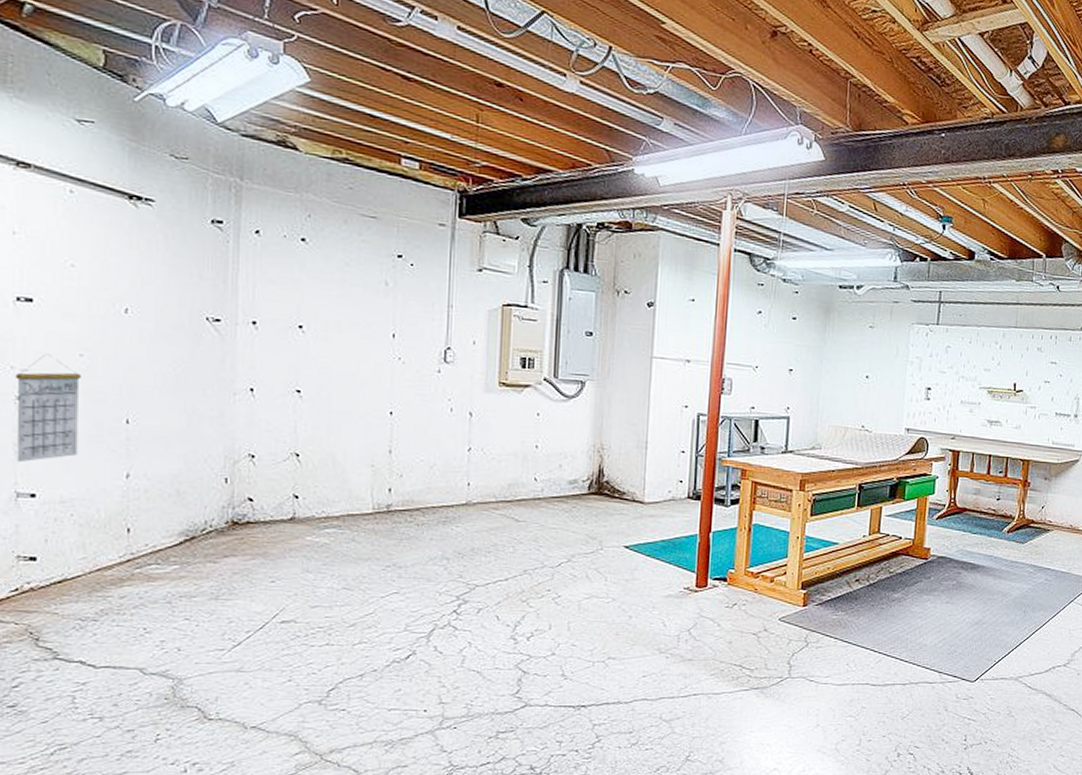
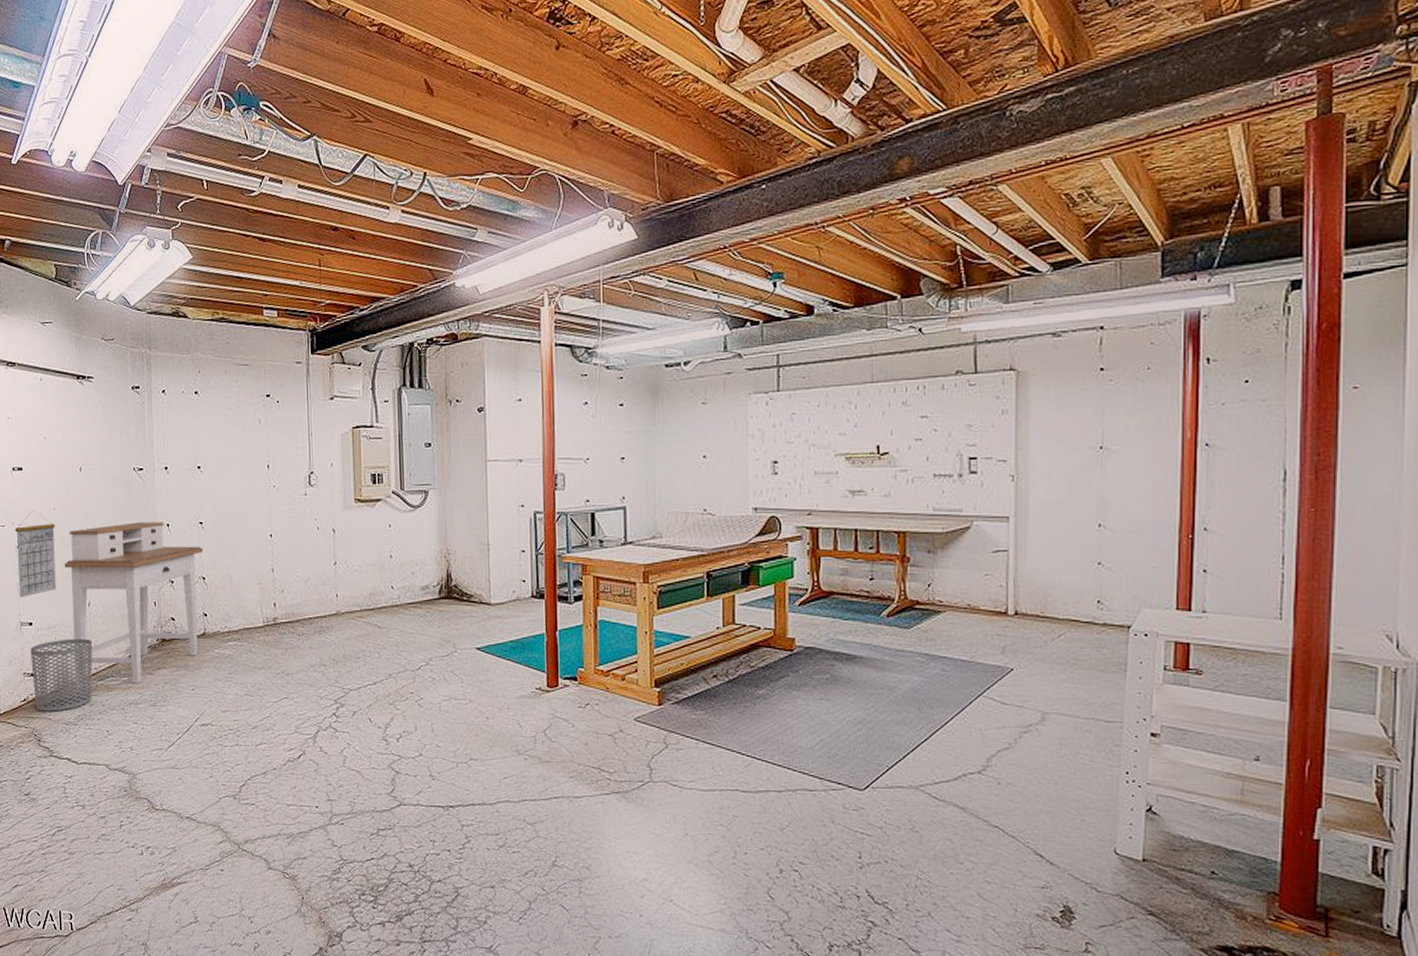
waste bin: none [30,516,129,605] -> present [30,638,93,712]
desk: none [92,382,300,573] -> present [64,522,204,683]

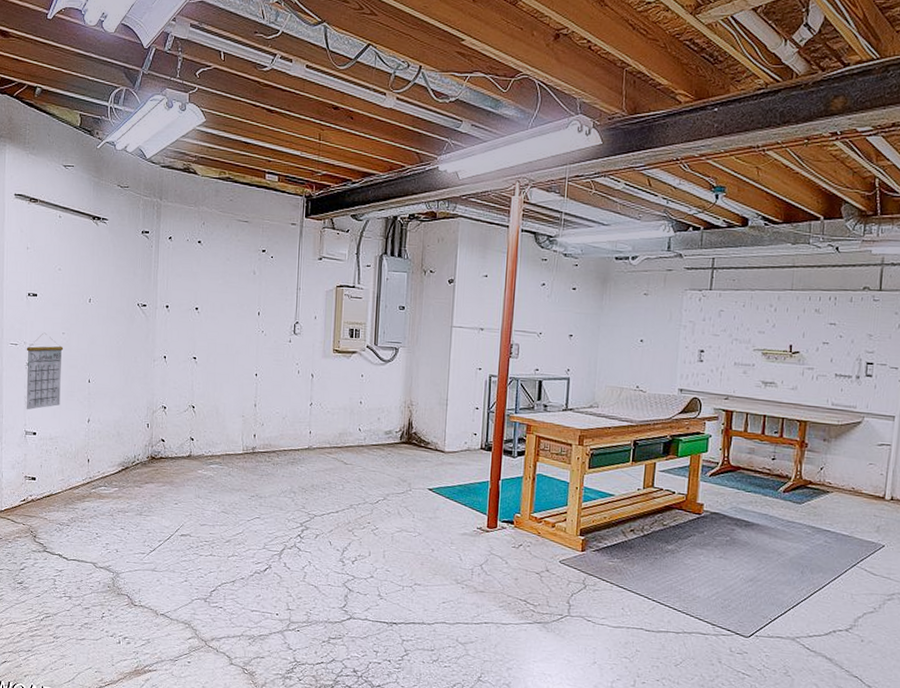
waste bin: present [30,638,93,712] -> none [32,449,89,513]
desk: present [64,522,204,683] -> none [68,352,195,494]

